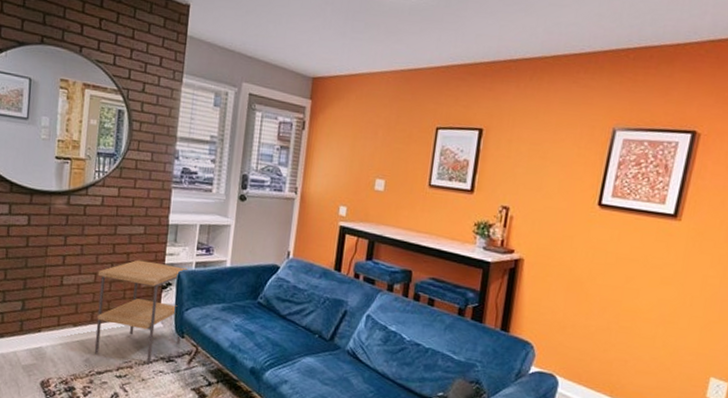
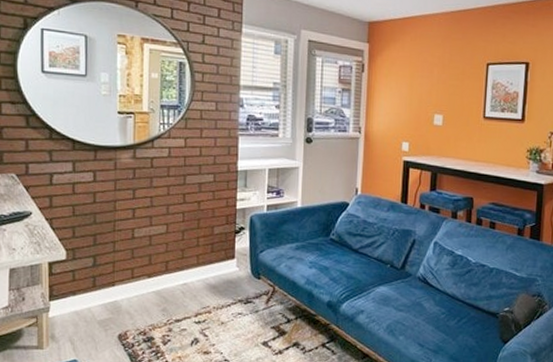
side table: present [94,259,188,365] -> none [169,207,260,308]

